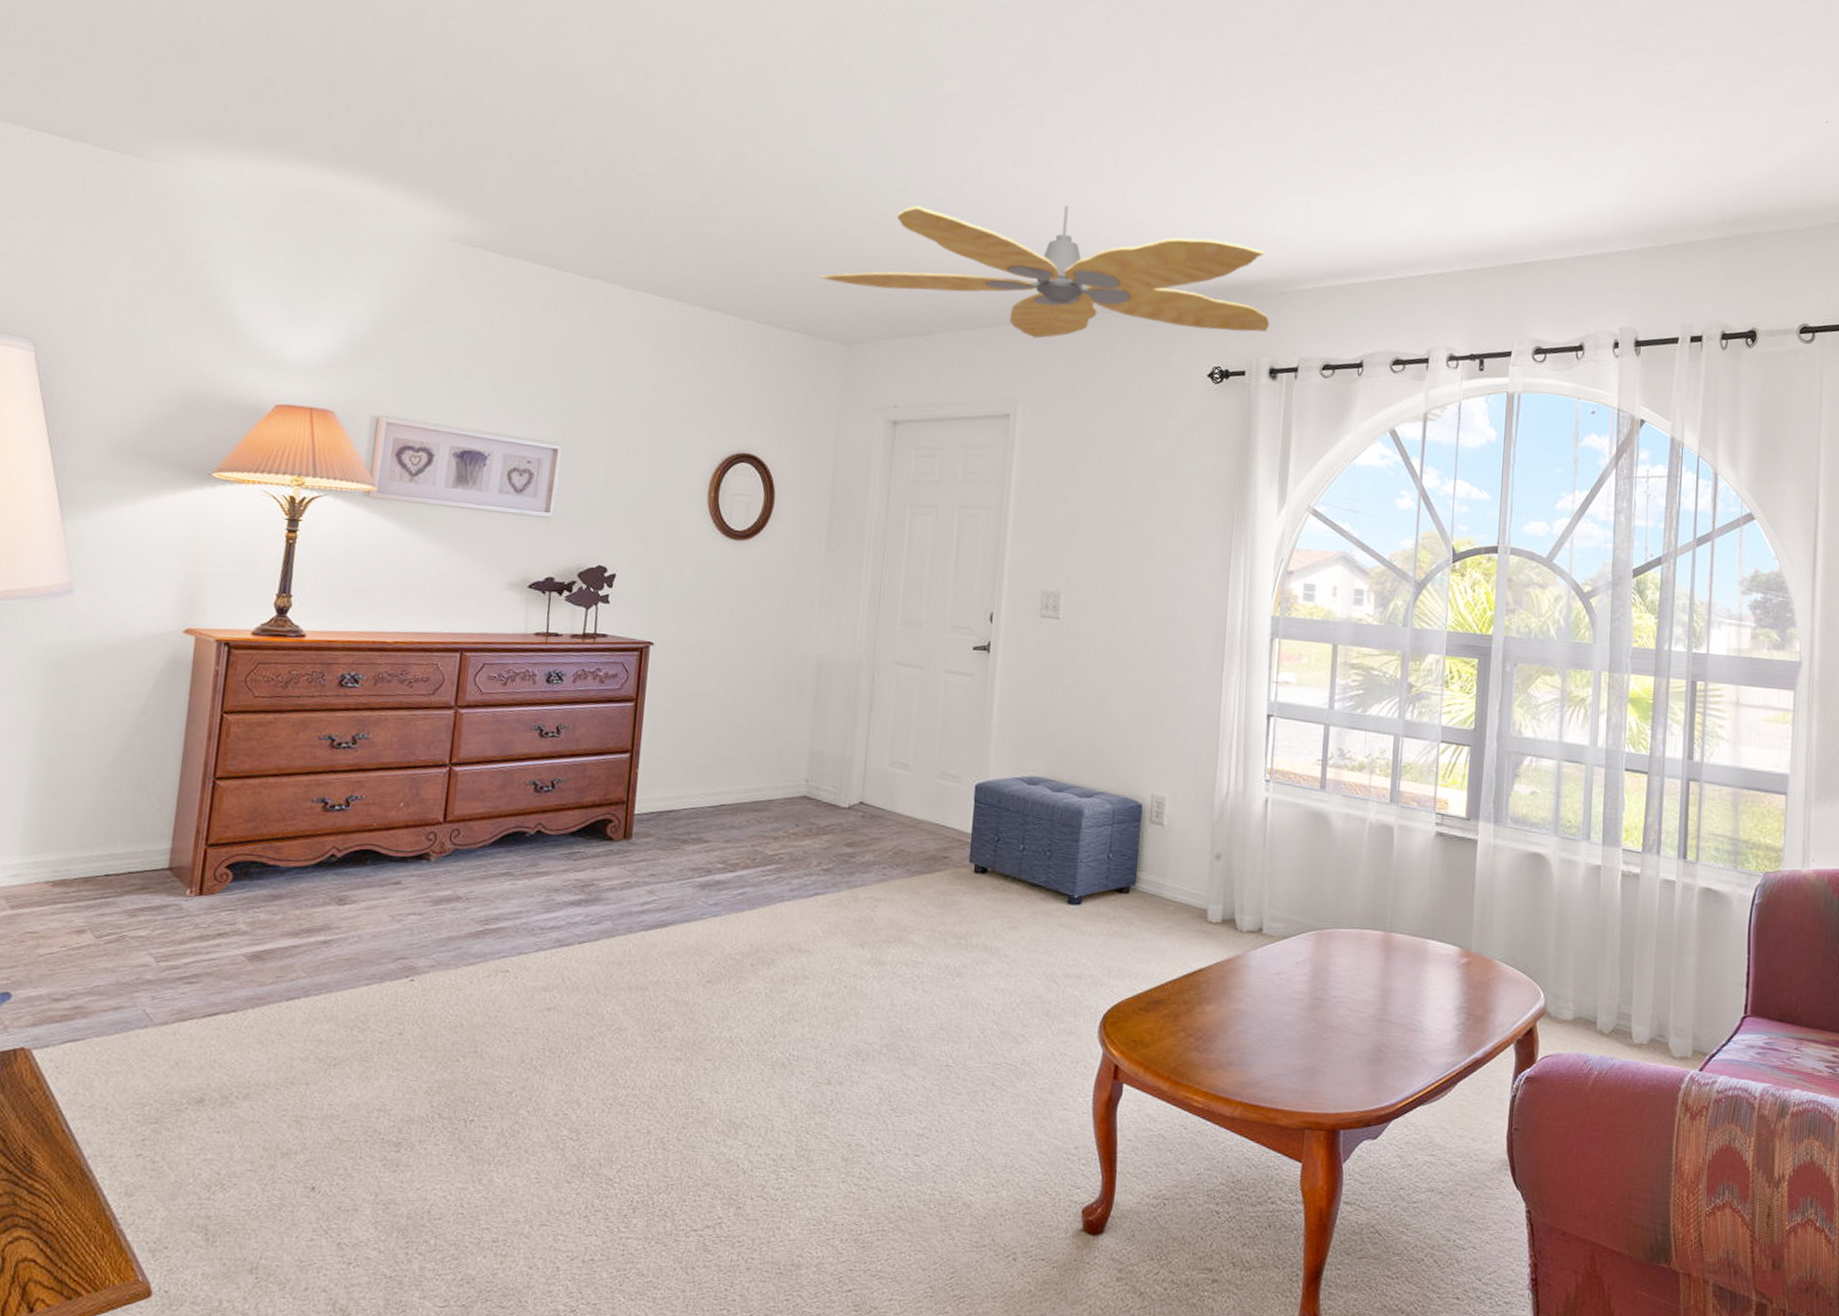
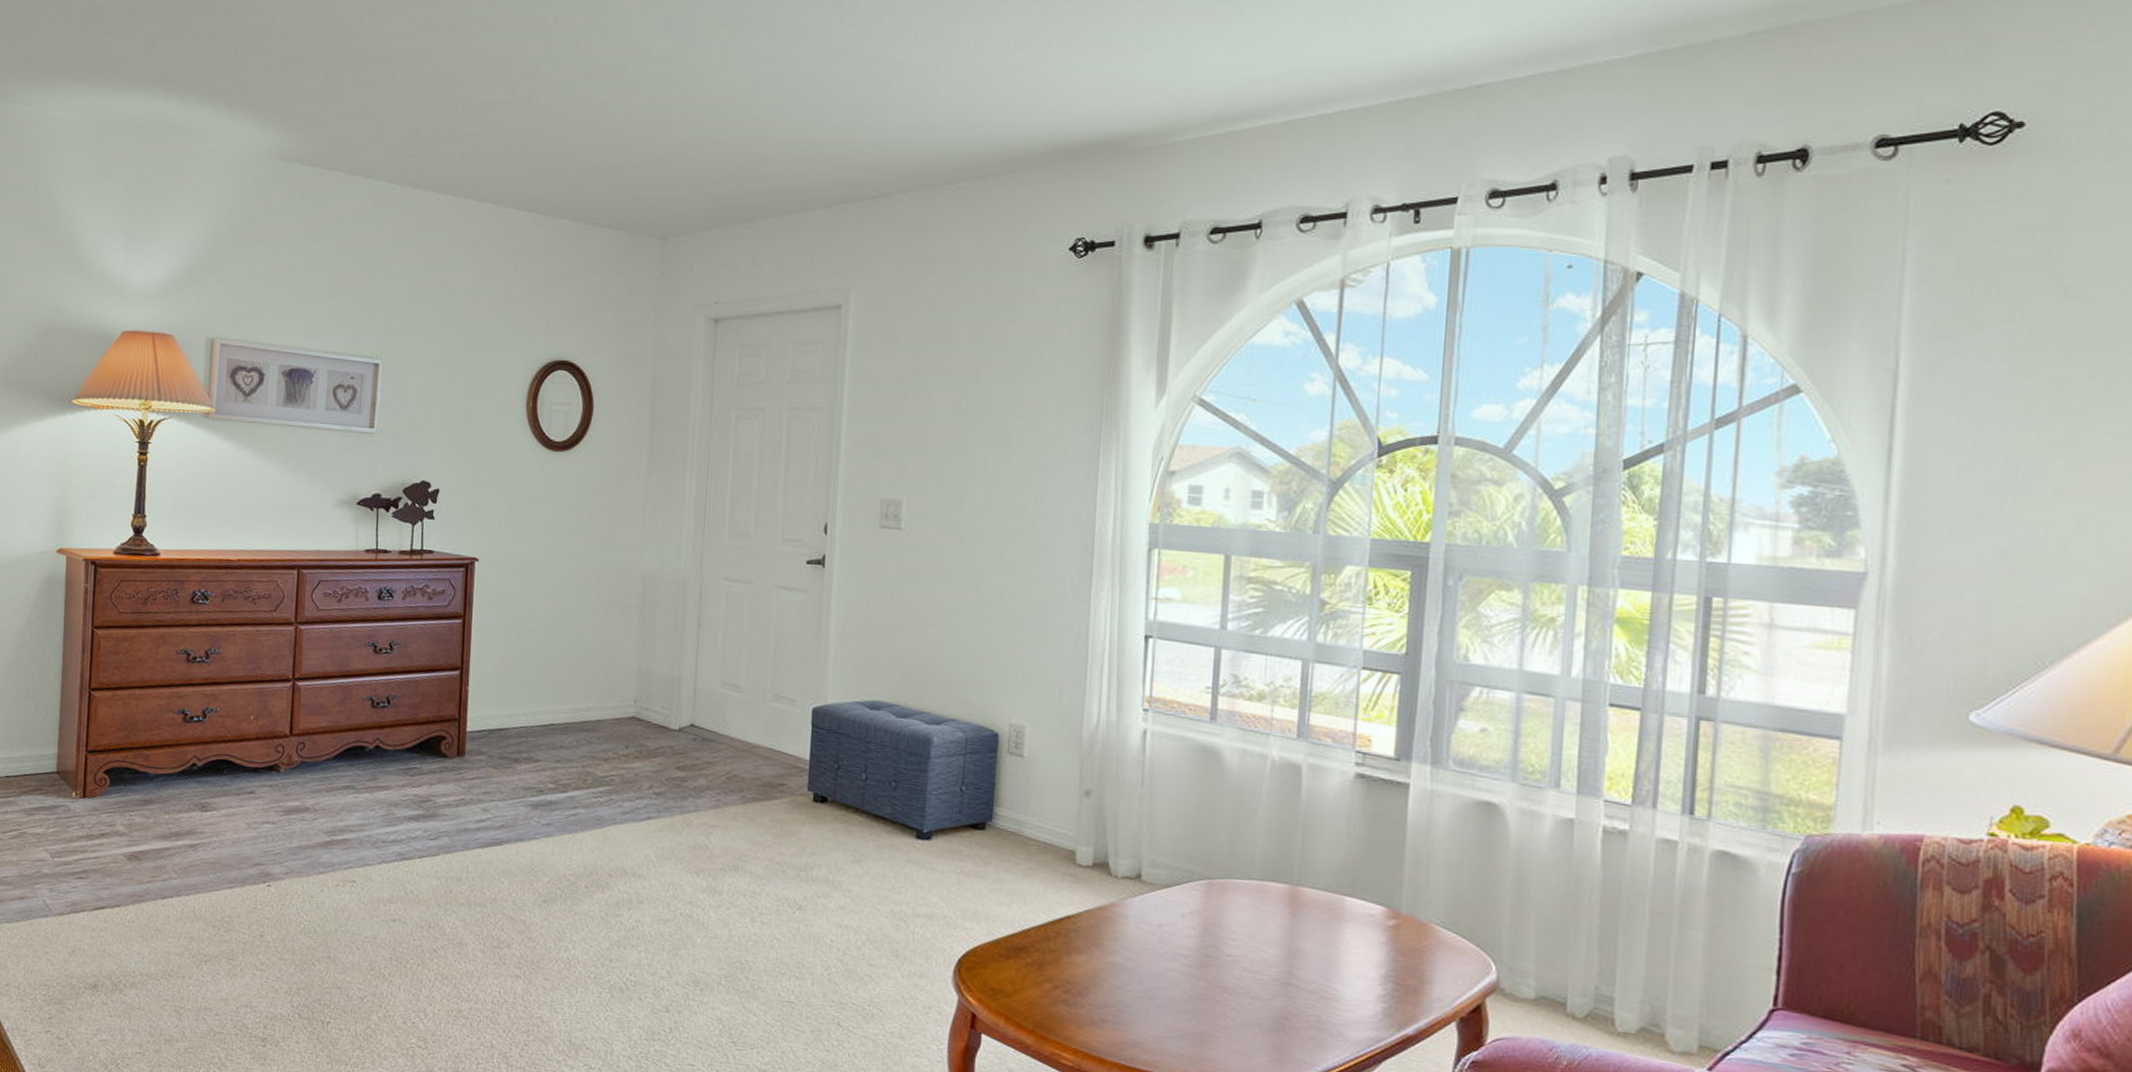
ceiling fan: present [819,205,1270,339] -> none [632,65,1145,219]

